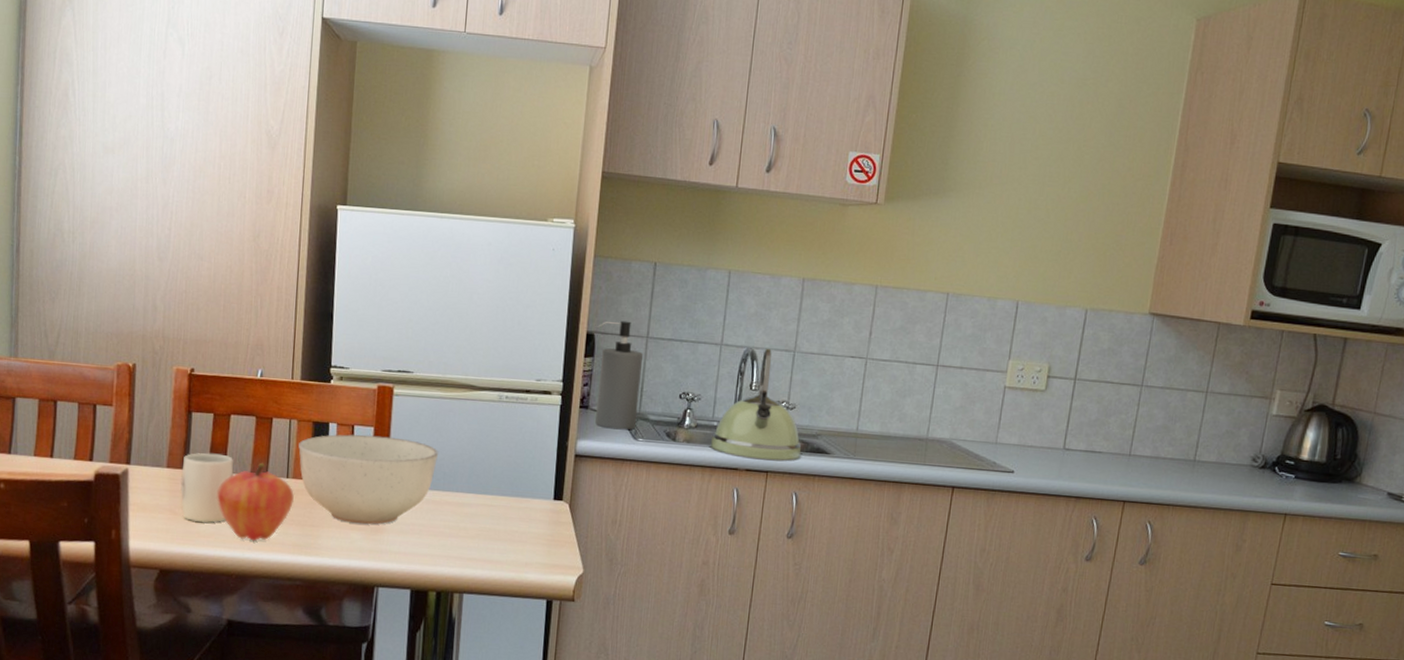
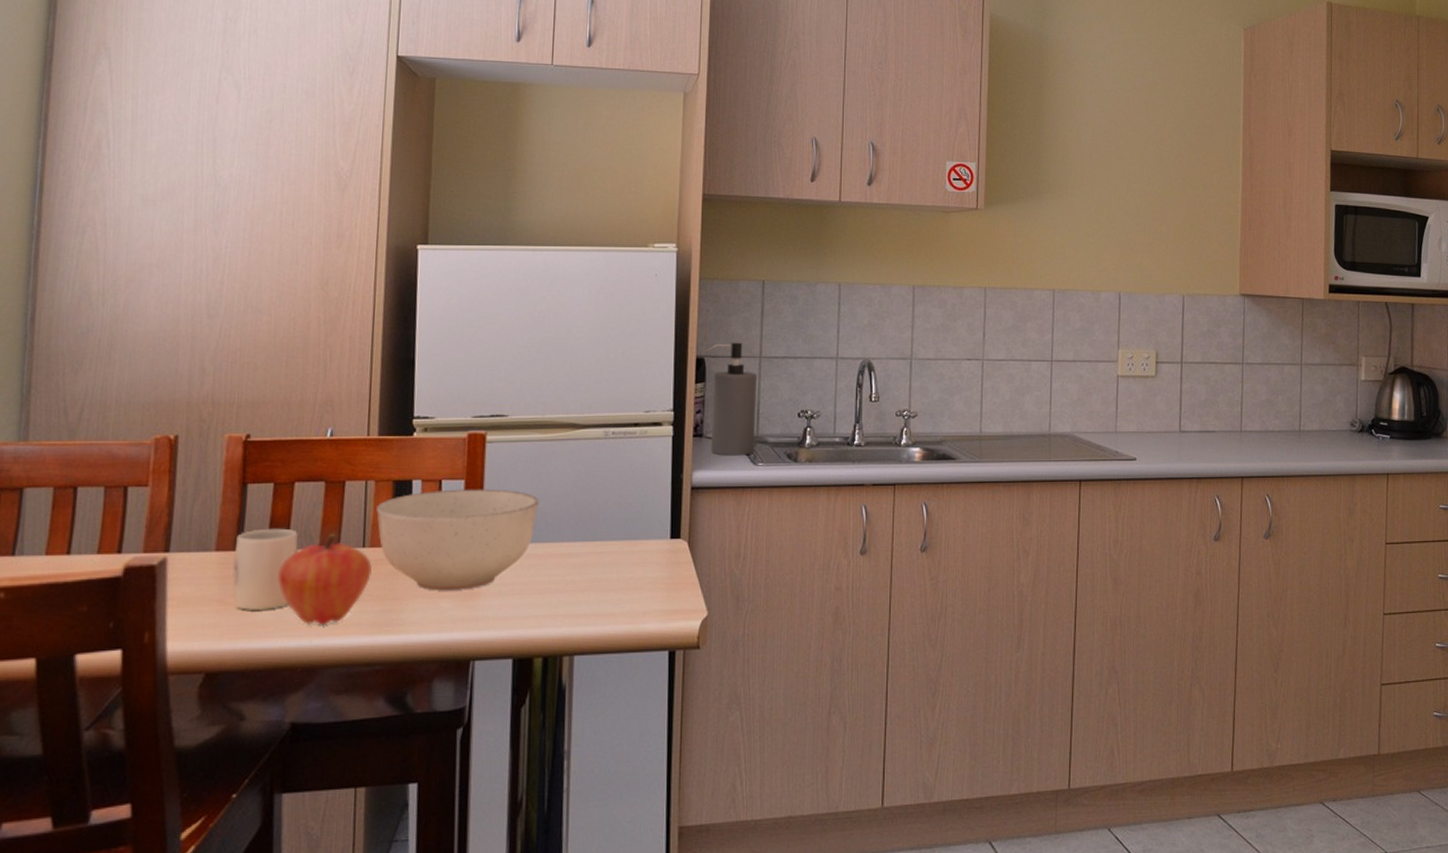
kettle: present [709,348,802,462] -> none [832,358,929,474]

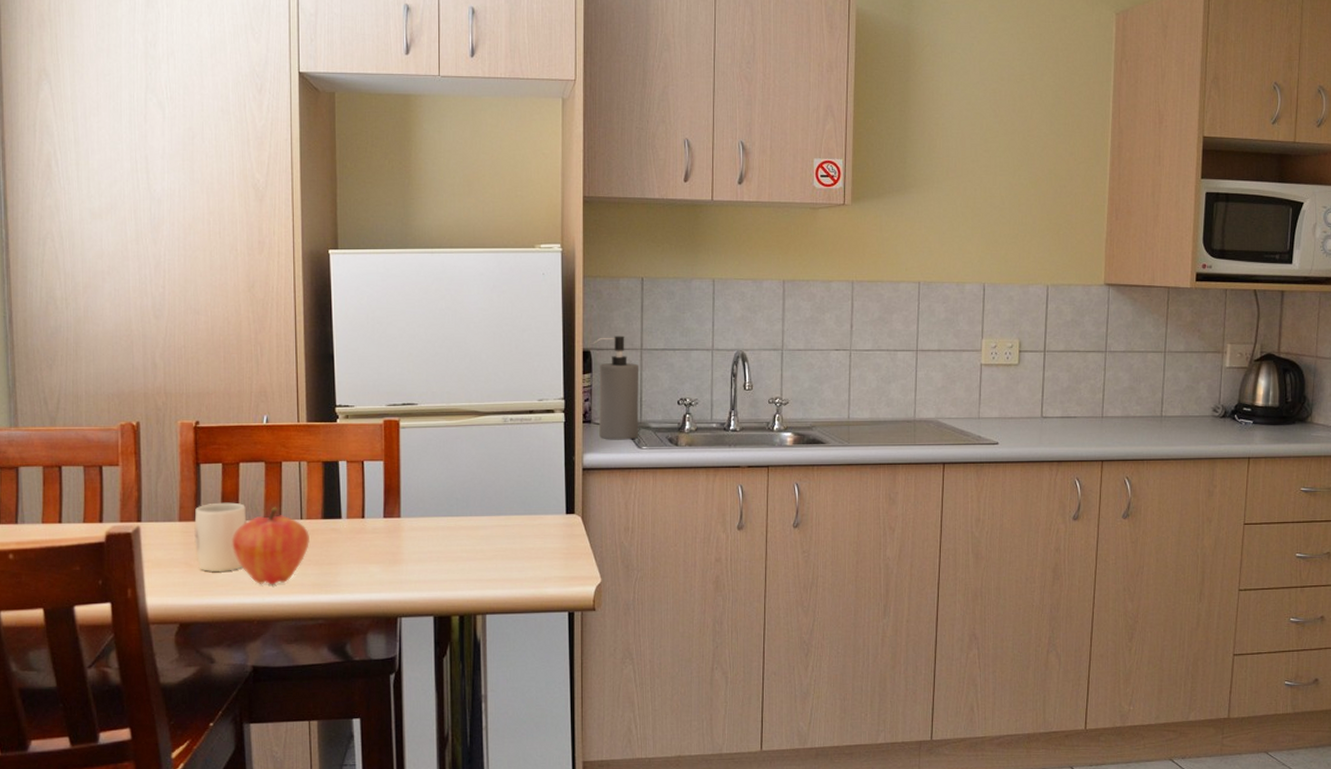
bowl: present [376,489,540,591] -> none [310,469,450,557]

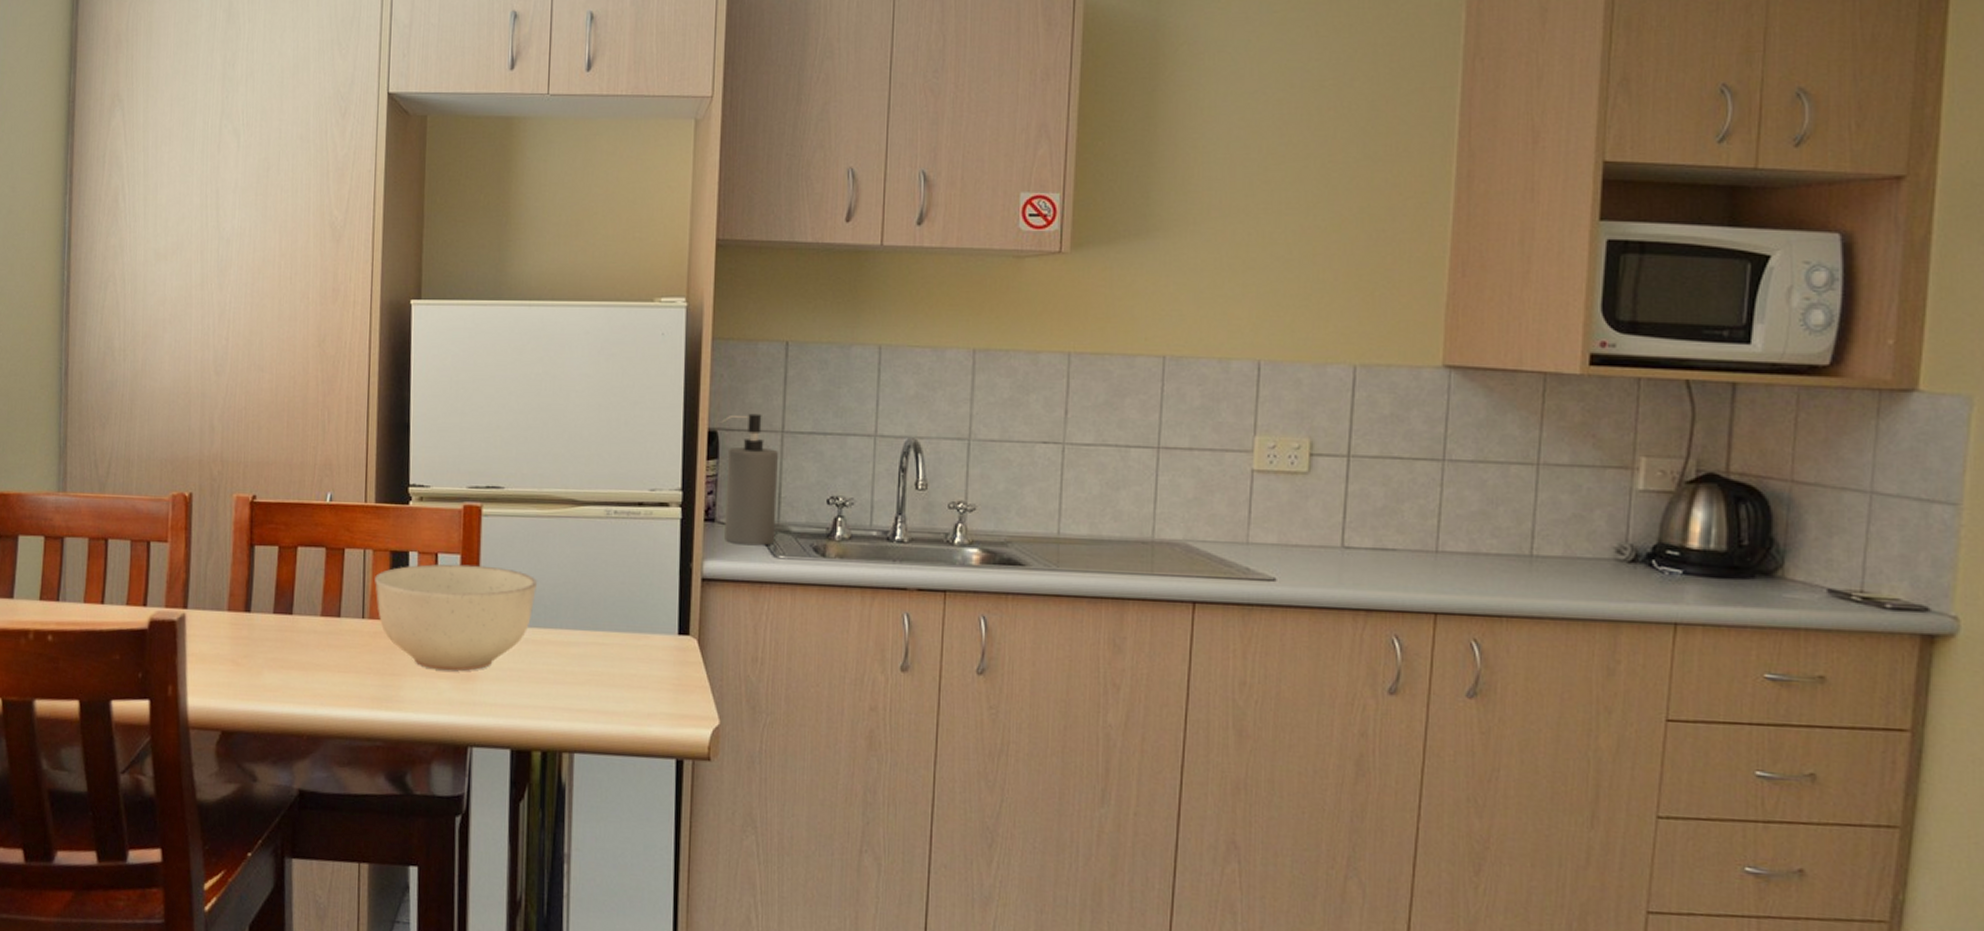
mug: present [194,502,247,573] -> none [243,592,302,675]
fruit: present [231,508,309,585] -> none [283,602,371,695]
bowl: none [310,469,450,557] -> present [375,564,538,671]

